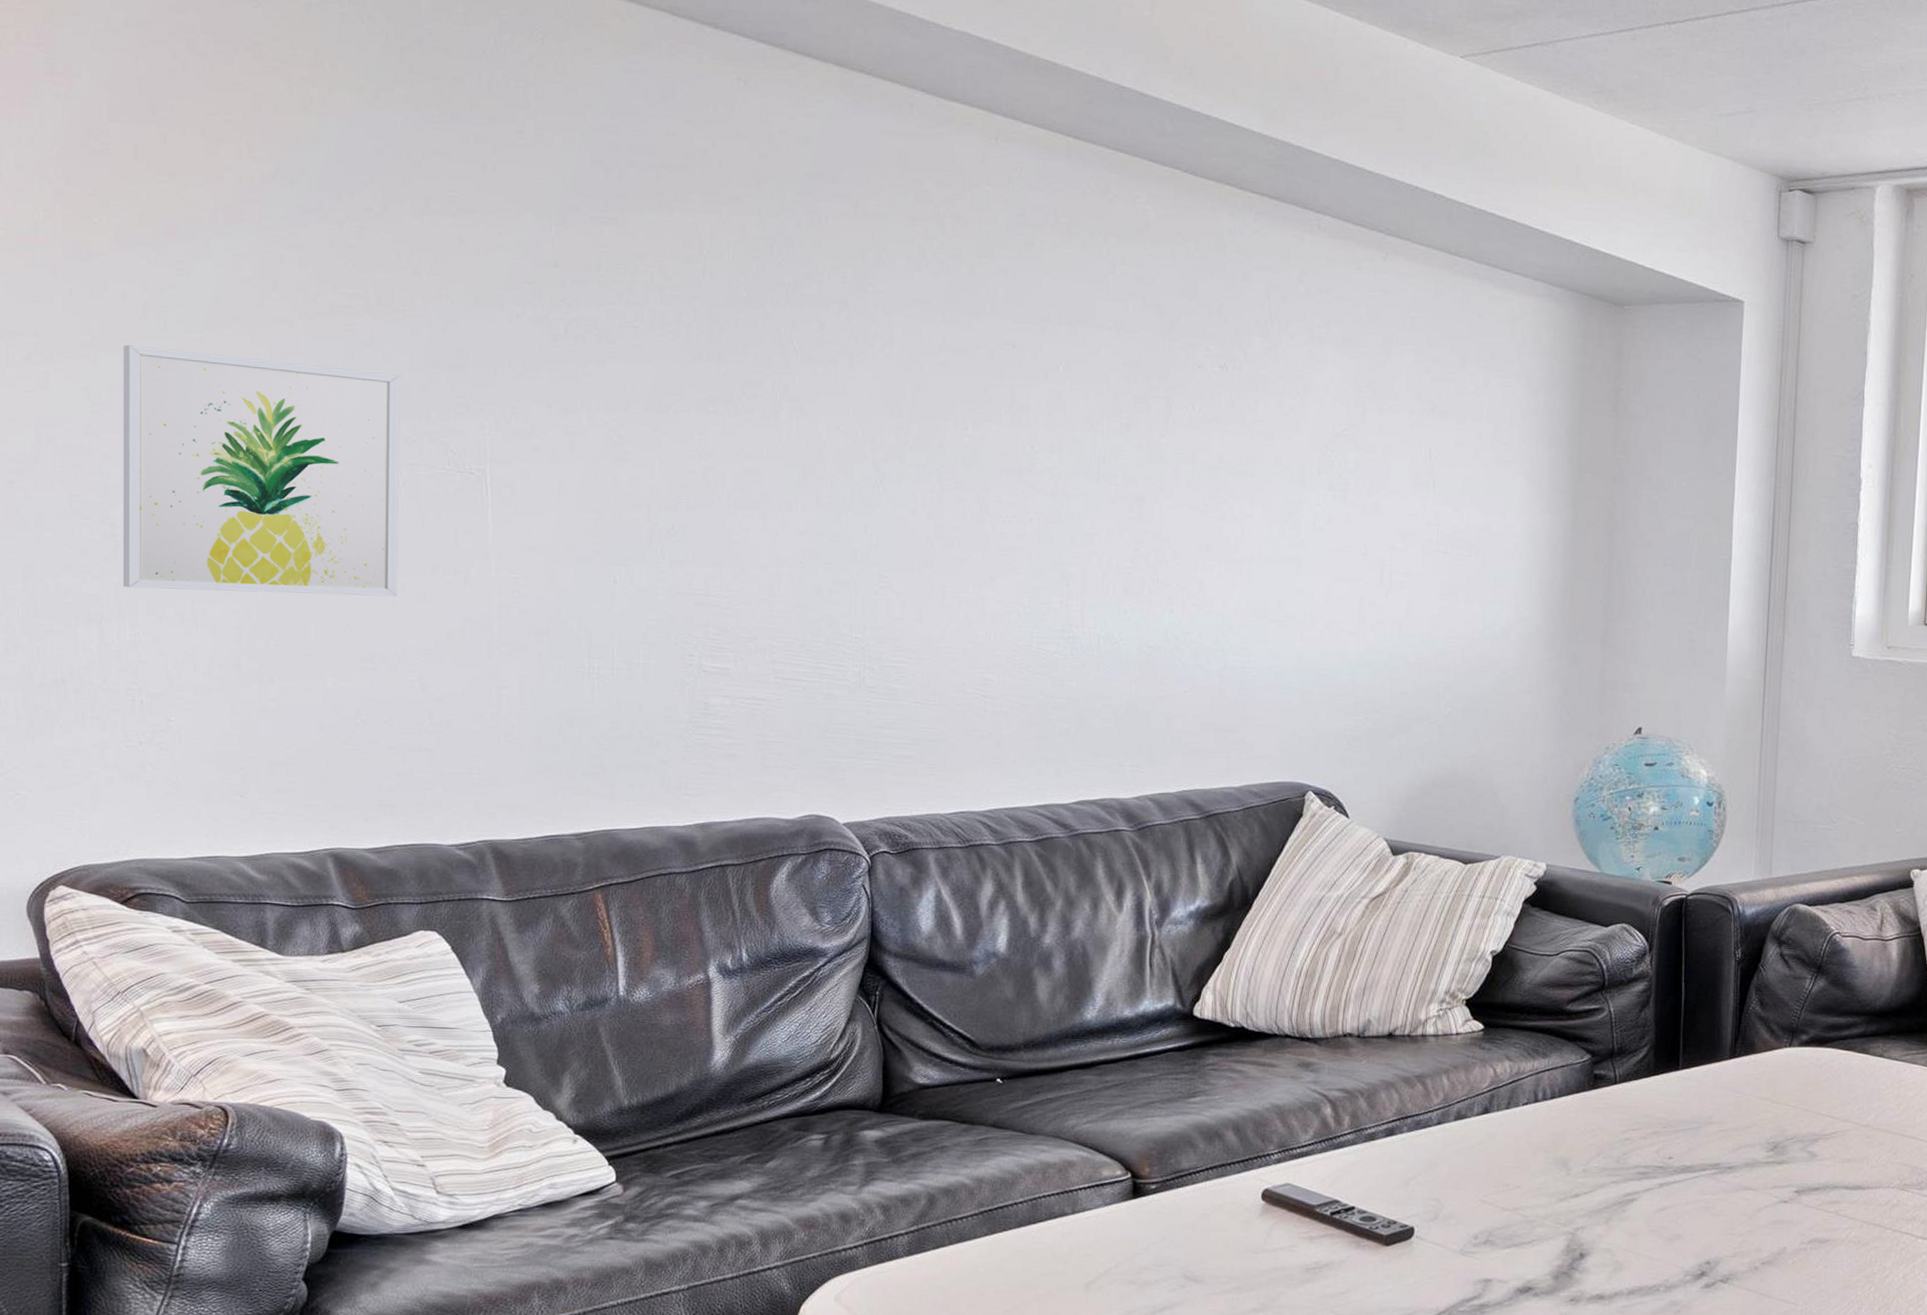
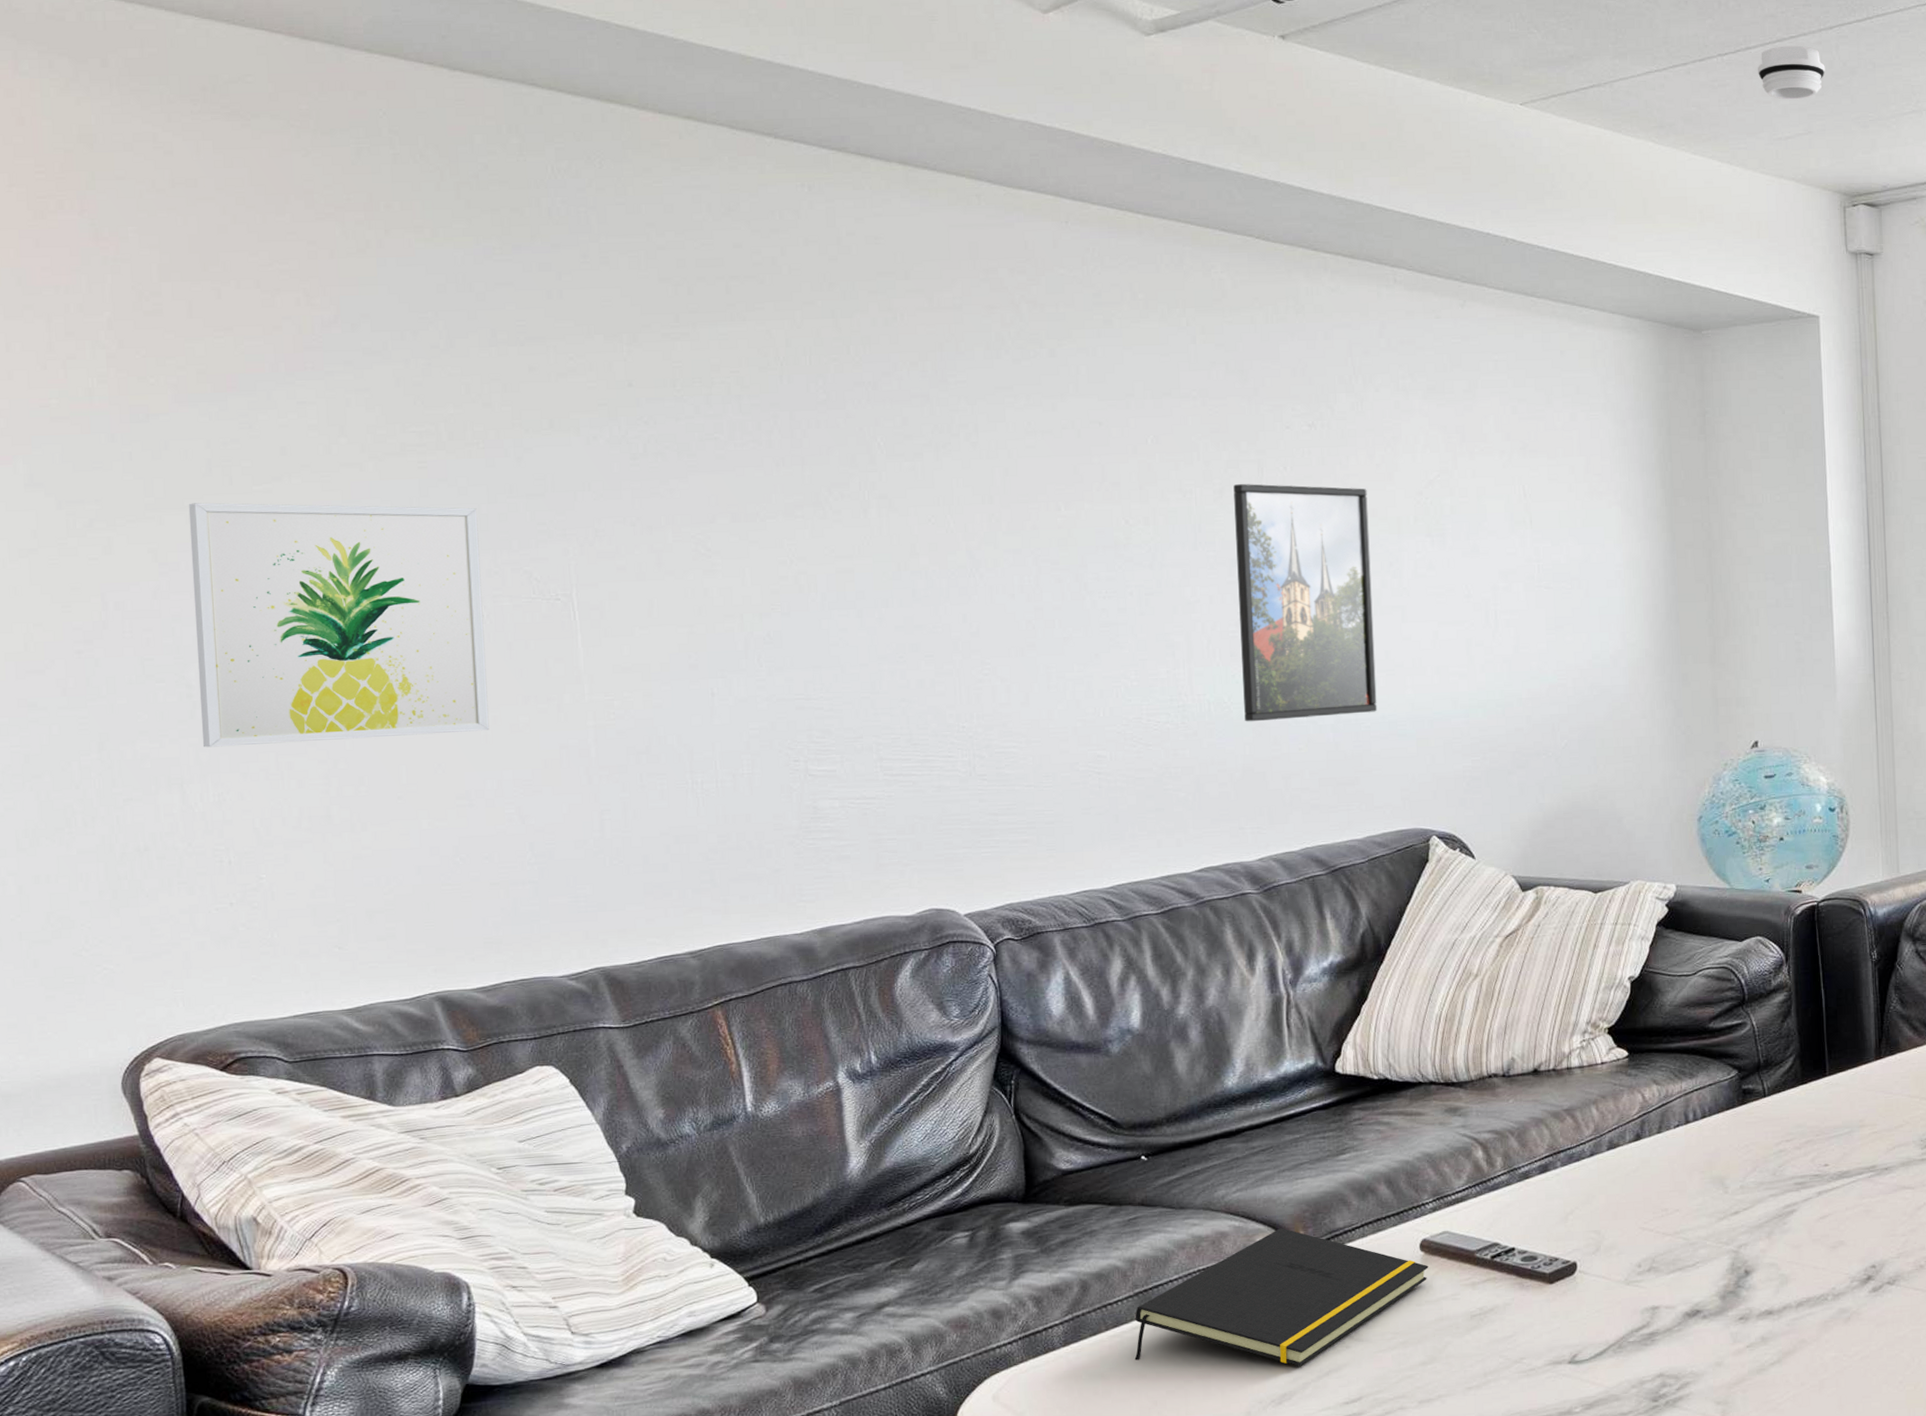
notepad: none [975,1163,1269,1300] -> present [1134,1228,1429,1366]
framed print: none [1133,420,1273,662] -> present [1233,484,1377,722]
smoke detector: none [1705,19,1774,76] -> present [1758,45,1825,100]

